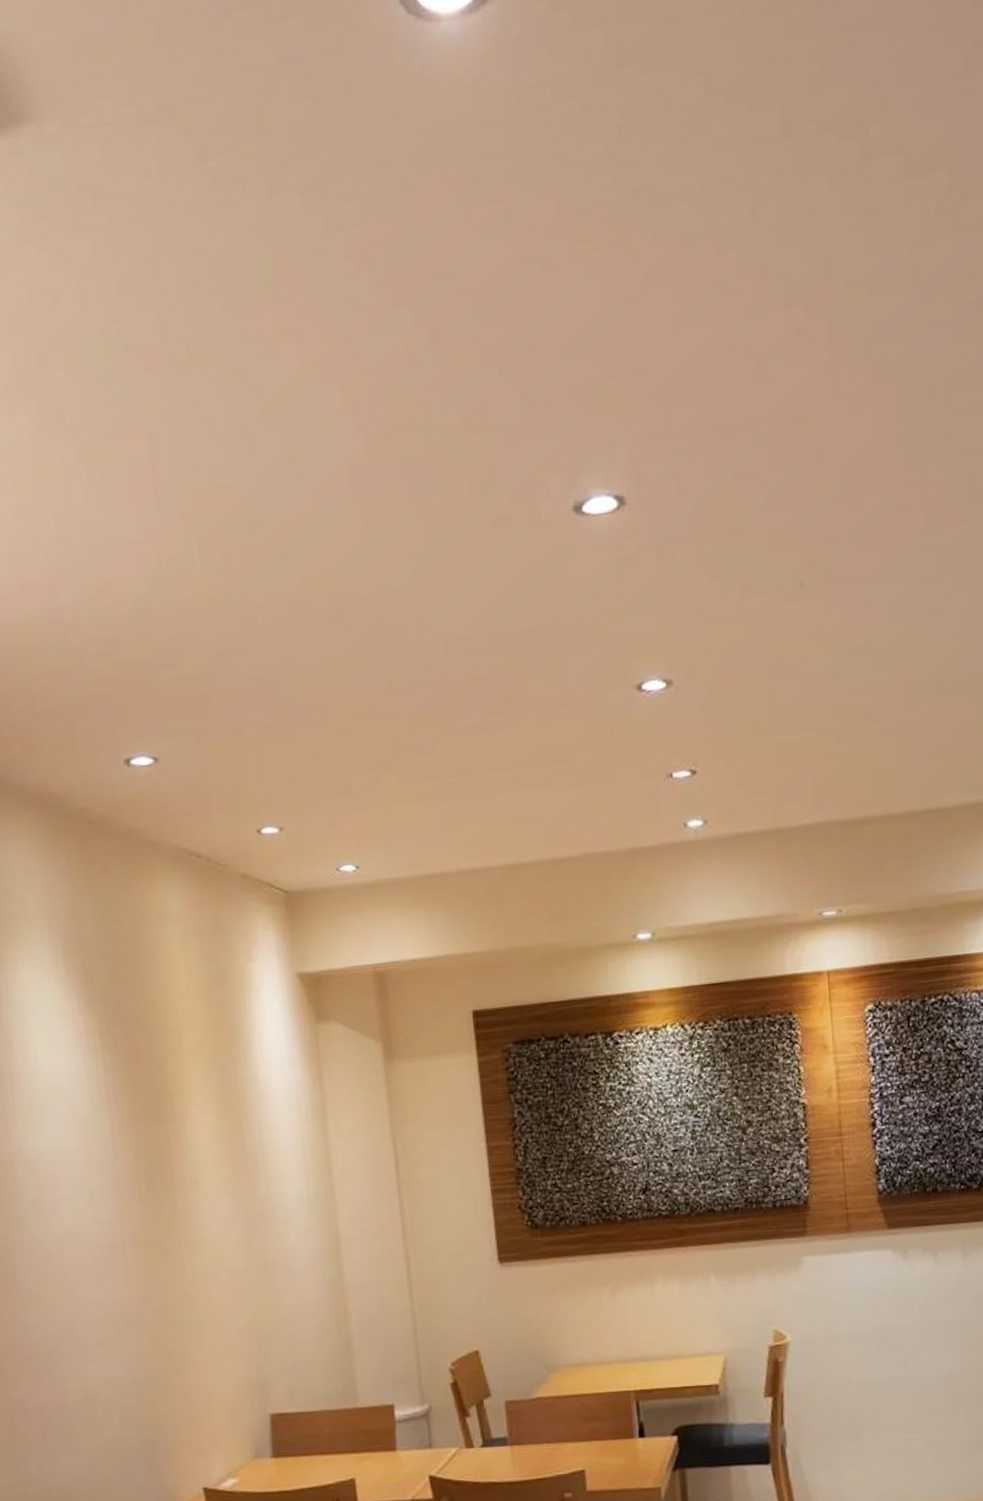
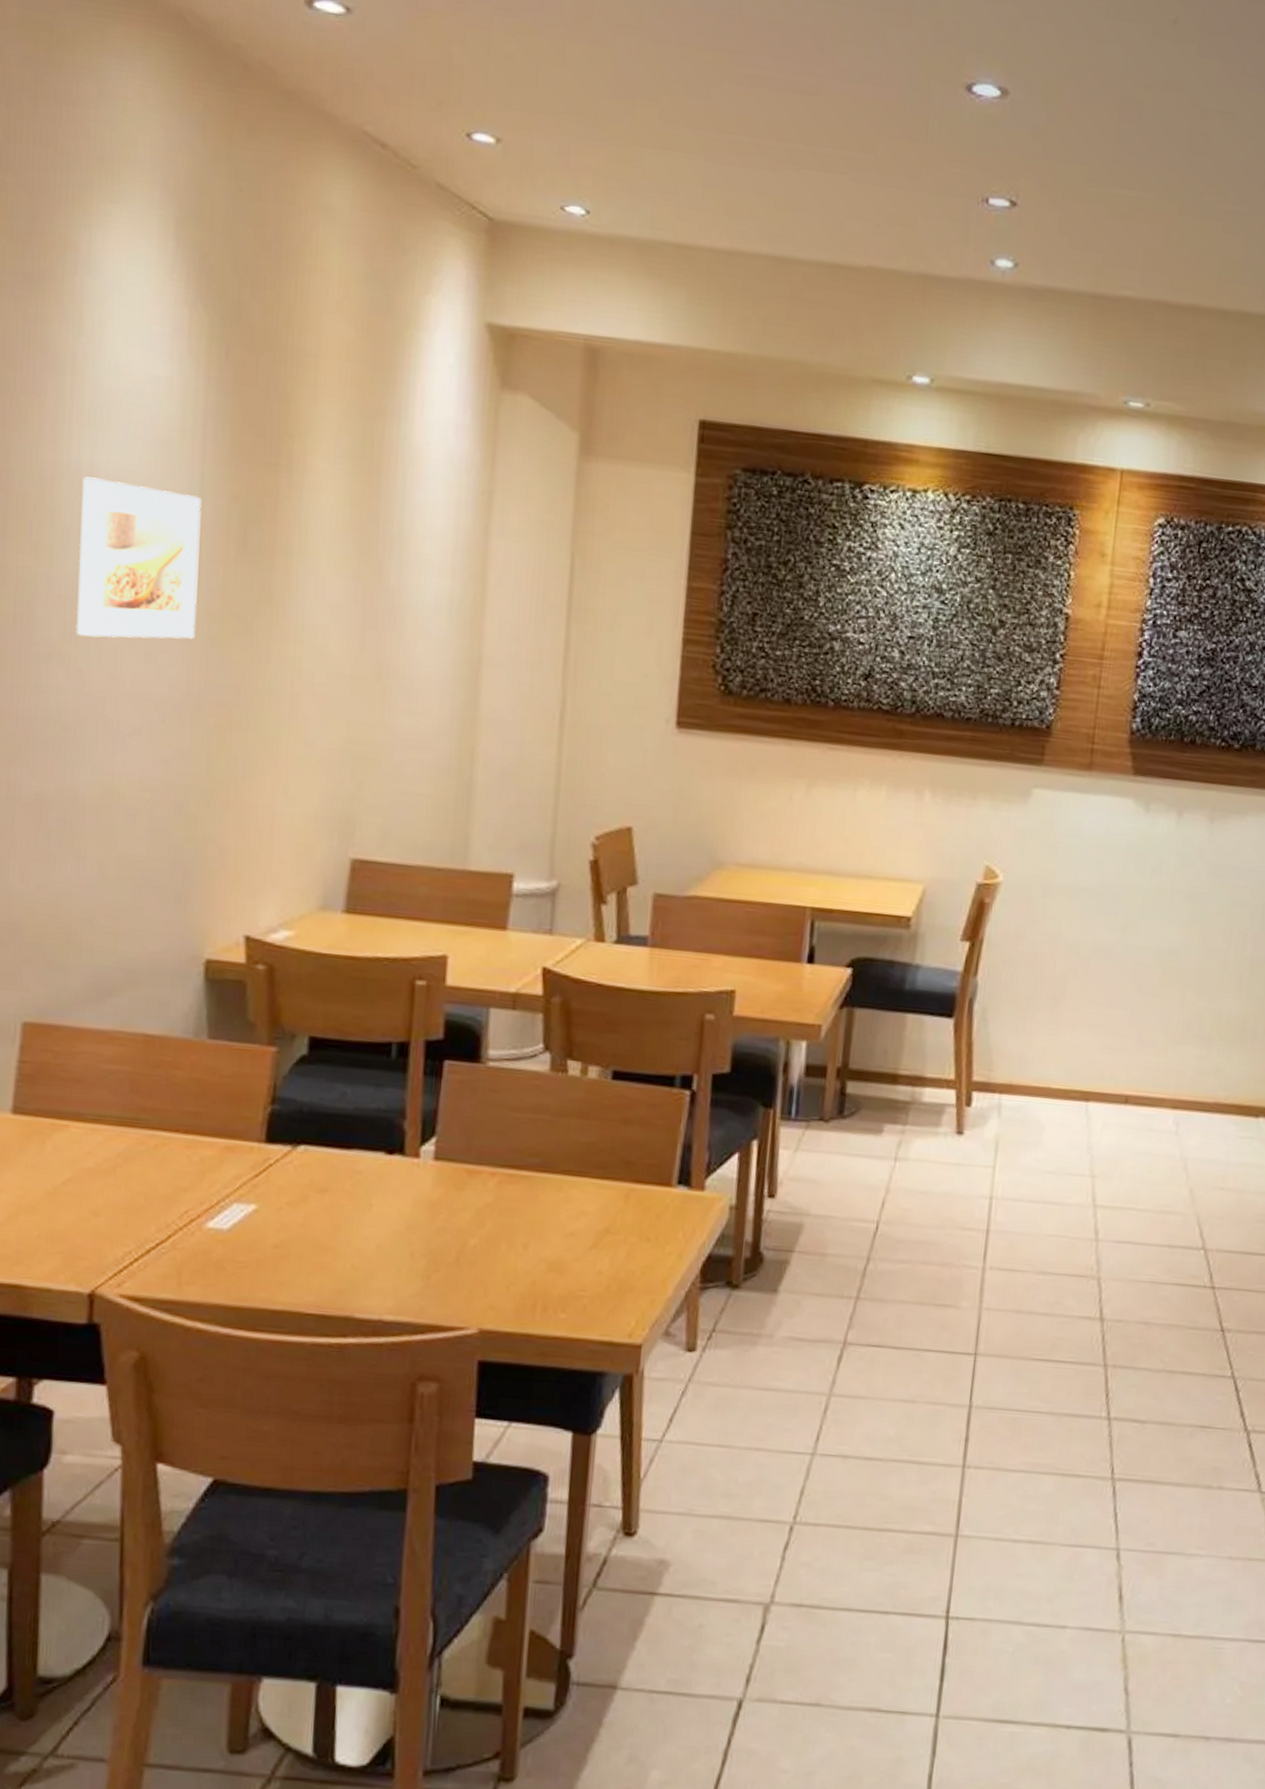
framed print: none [31,1155,129,1280] -> present [76,476,202,639]

